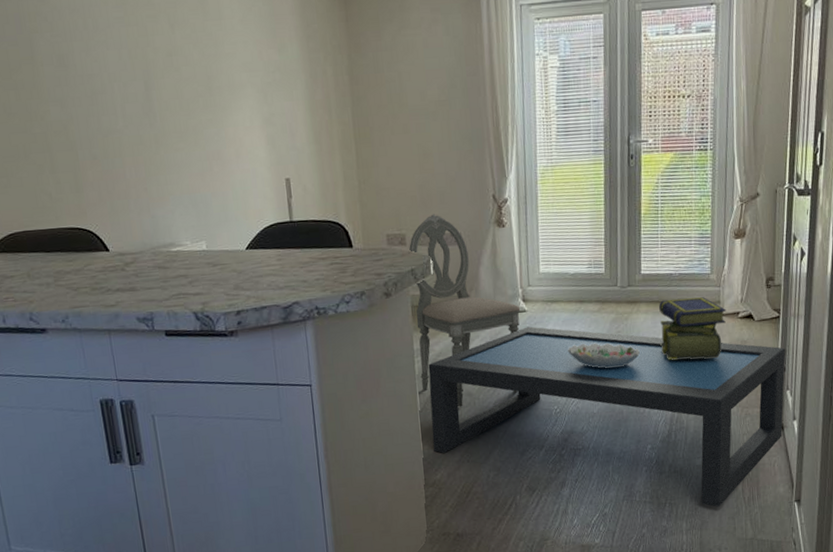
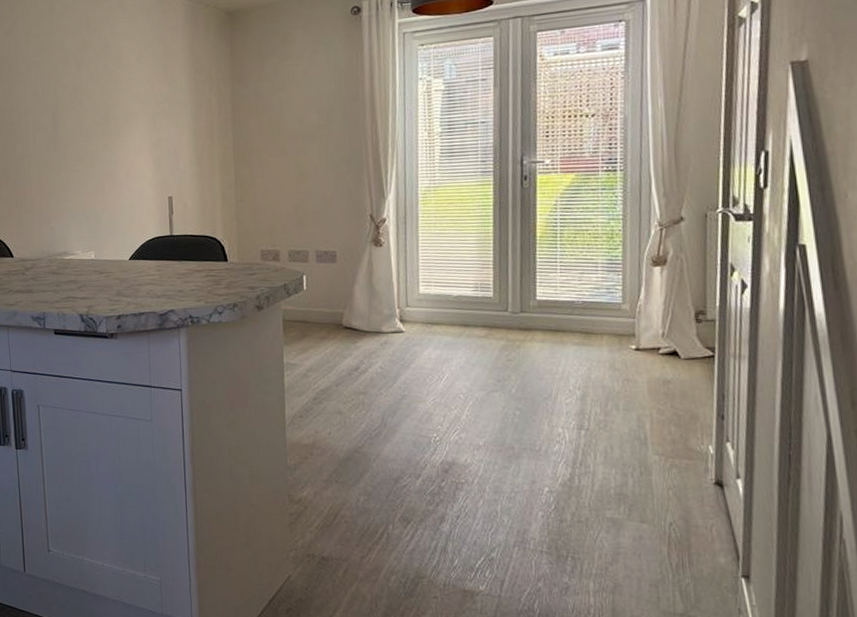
dining chair: present [408,214,521,407] -> none [282,232,398,425]
coffee table: present [428,326,786,507] -> none [297,348,724,570]
decorative bowl: present [567,343,640,369] -> none [449,370,535,399]
stack of books: present [659,297,726,360] -> none [558,328,643,398]

